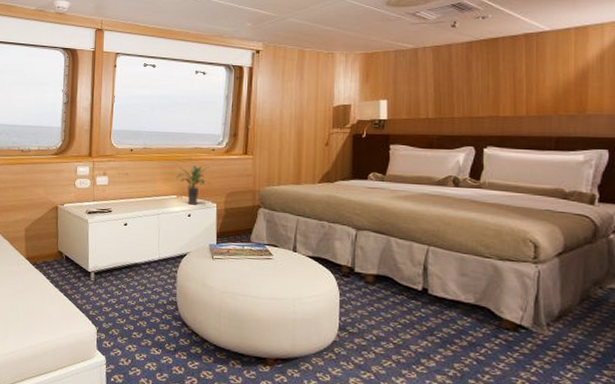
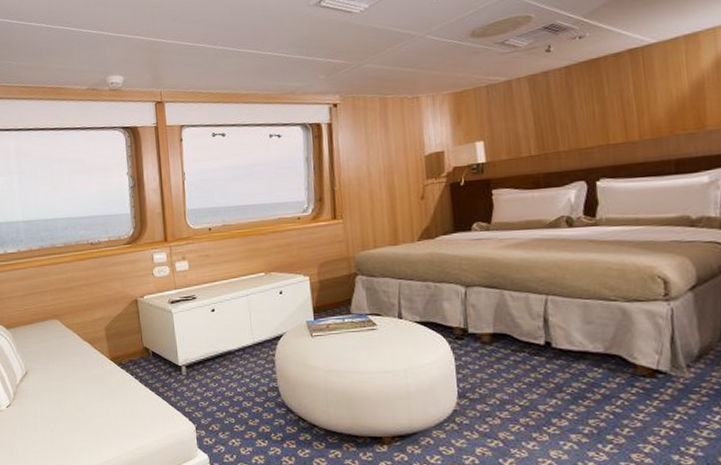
potted plant: present [176,165,209,205] -> none [261,238,298,281]

